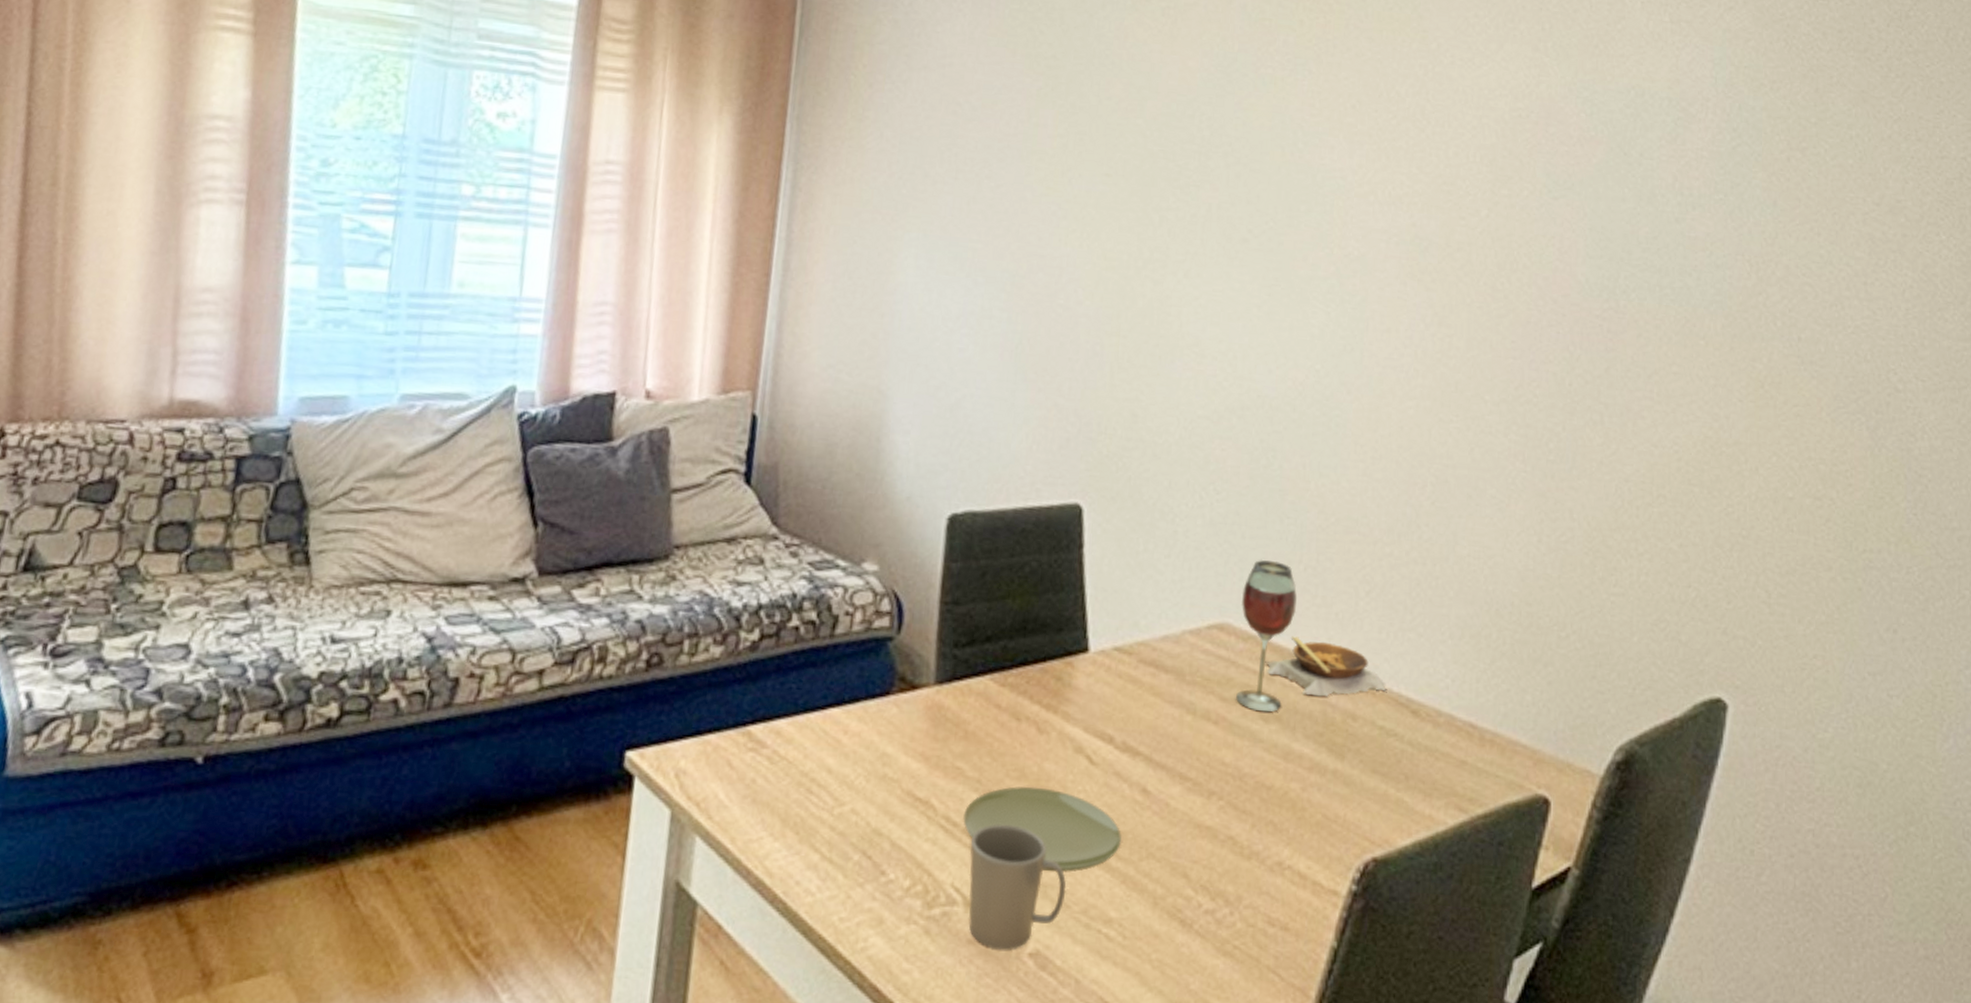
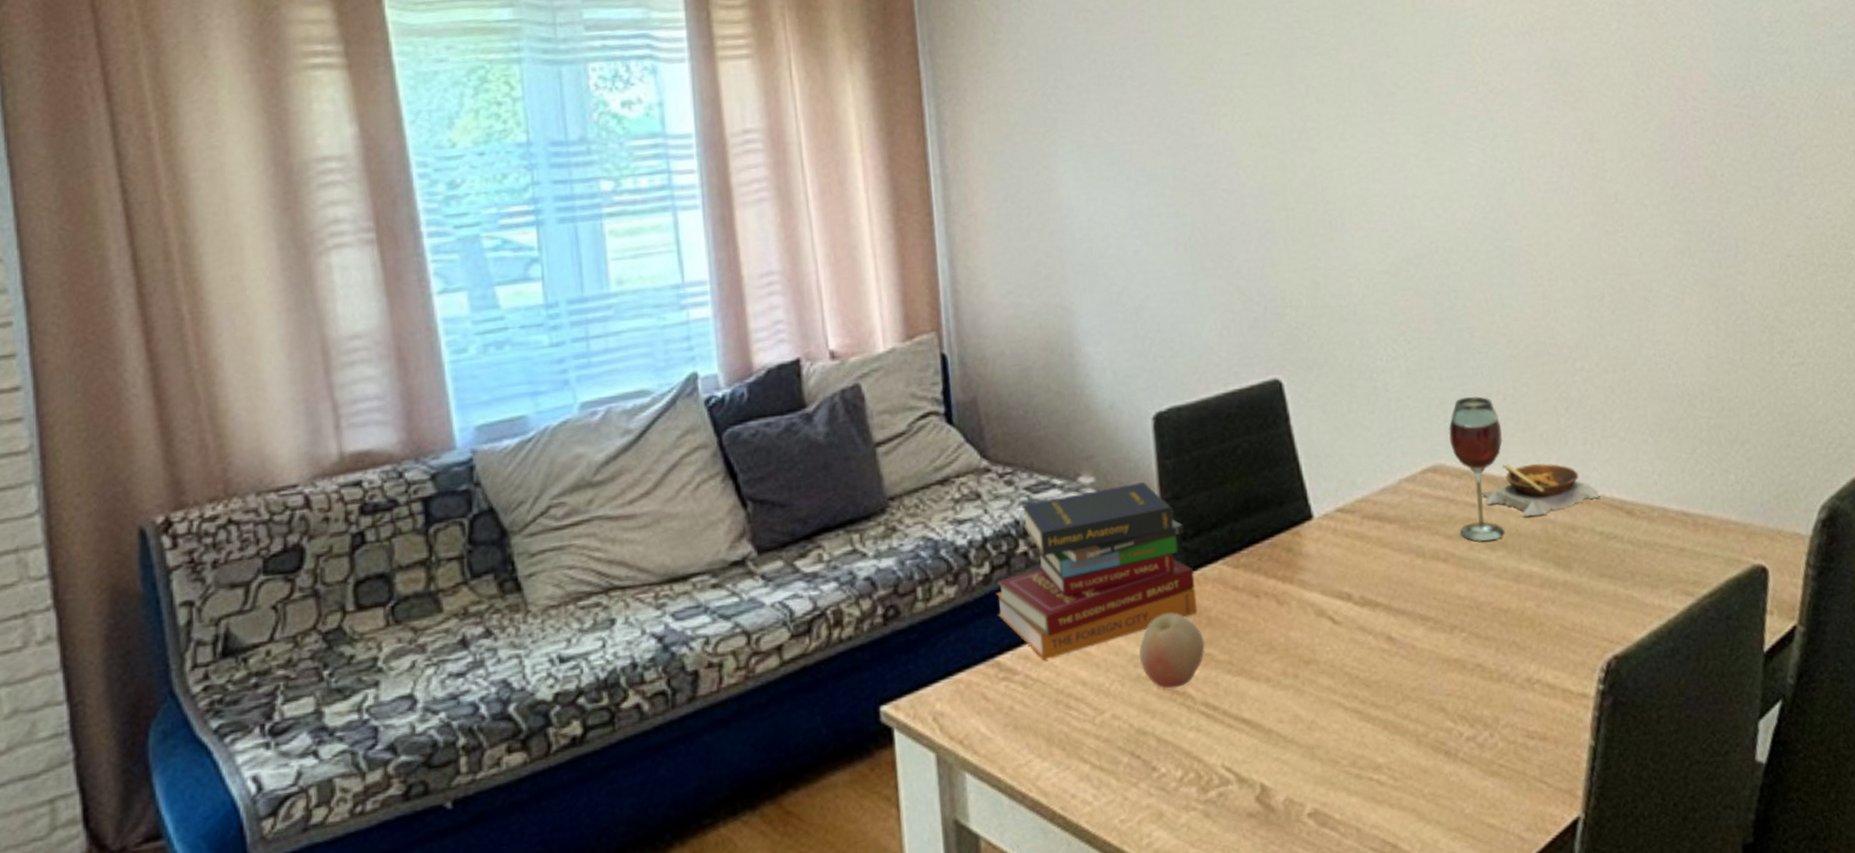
books: none [758,578,960,739] -> present [996,482,1198,660]
fruit: none [889,717,957,796] -> present [1139,613,1205,689]
plate: present [963,786,1121,872] -> none [1221,655,1376,735]
mug: present [968,824,1067,949] -> none [1232,697,1333,817]

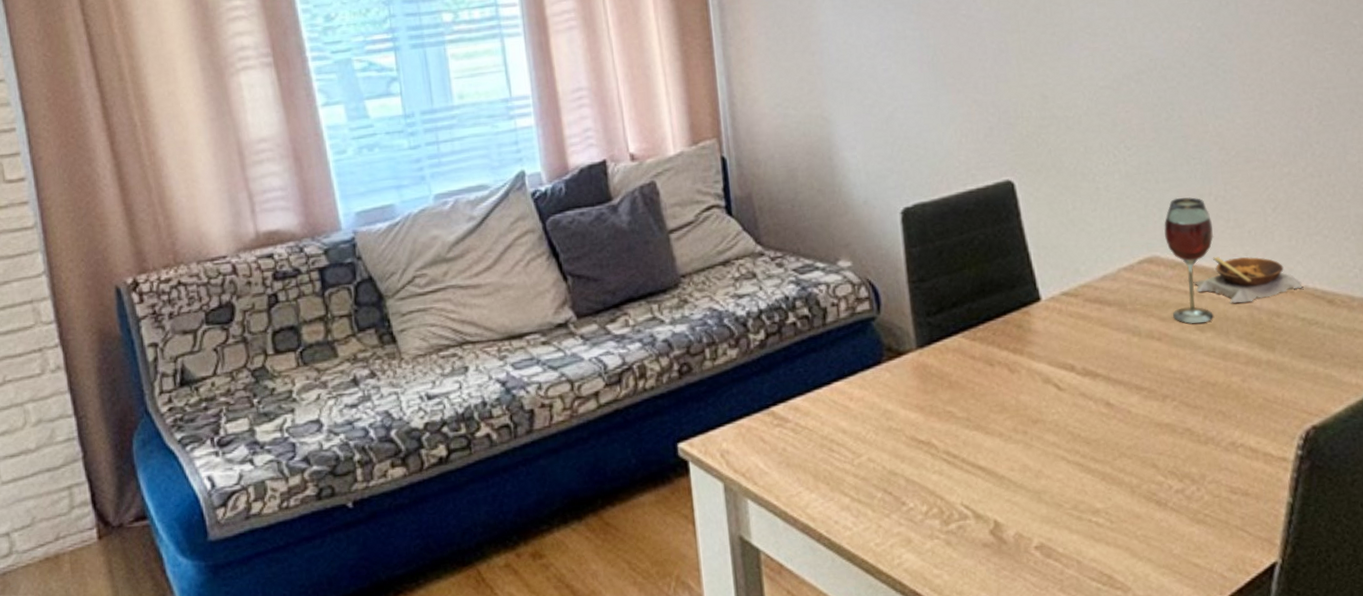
books: present [996,482,1198,660] -> none [770,267,940,411]
fruit: present [1139,613,1205,689] -> none [890,376,946,439]

